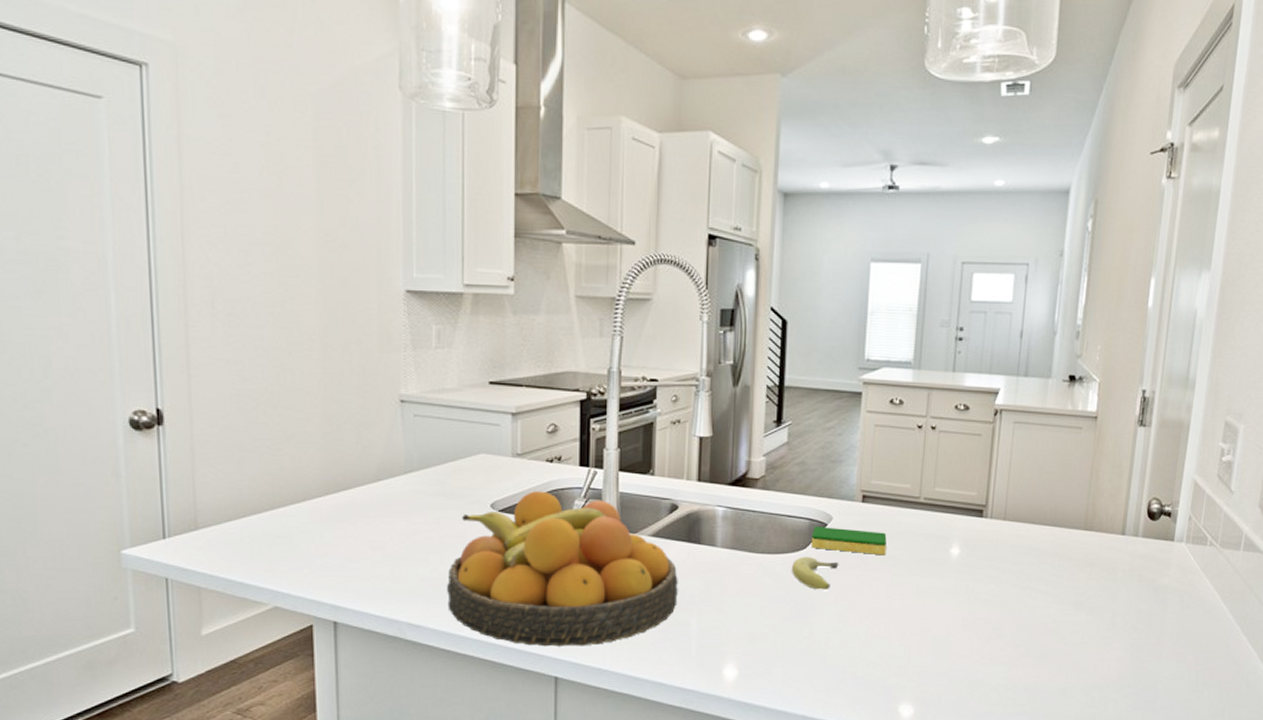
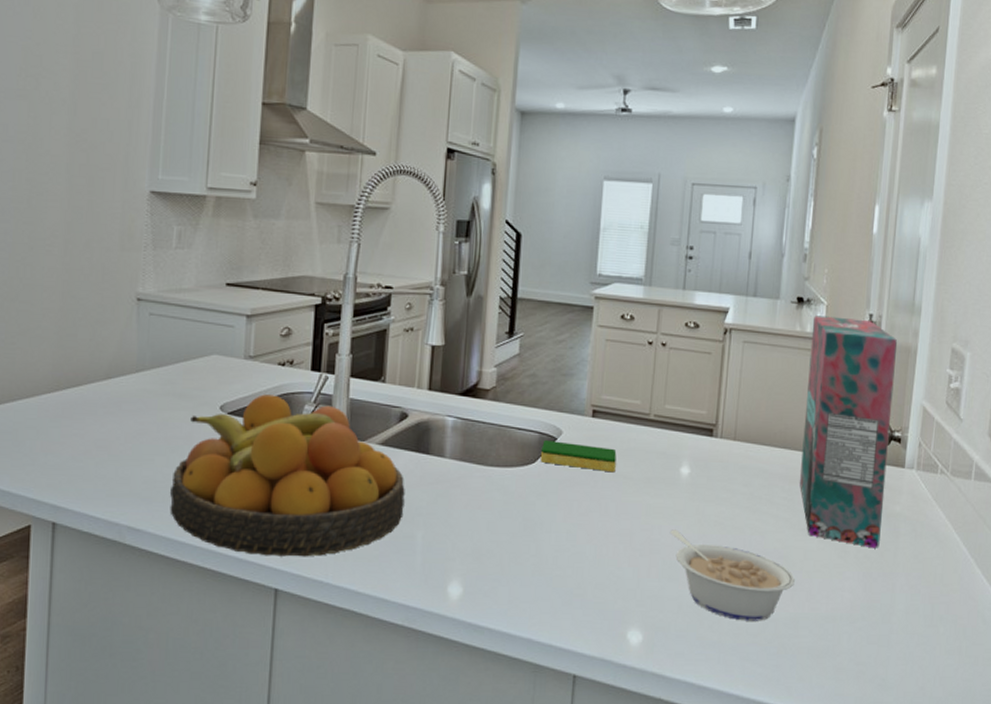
fruit: present [791,556,839,590] -> none [519,470,568,506]
legume: none [941,608,1063,692] -> present [670,529,795,621]
cereal box: none [1069,393,1171,620] -> present [800,316,898,549]

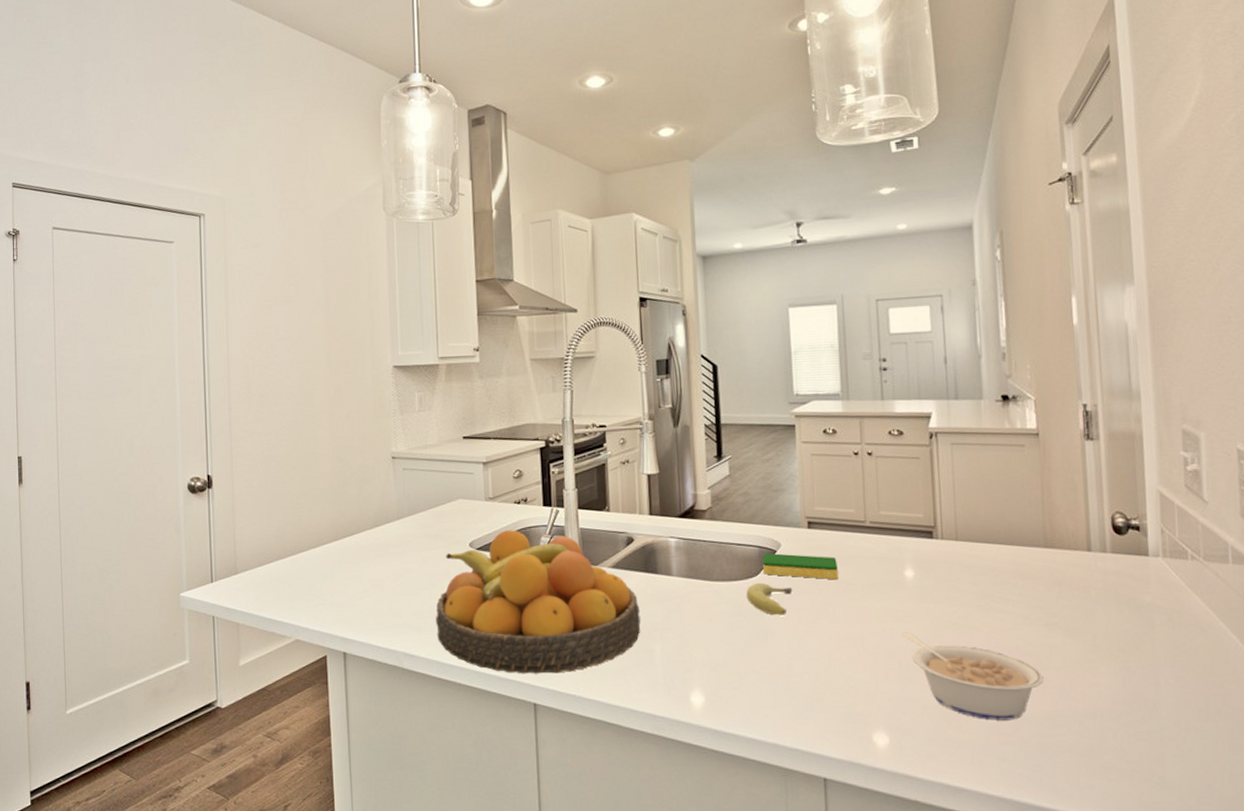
fruit: none [519,470,568,506] -> present [746,582,793,616]
cereal box: present [800,316,898,549] -> none [1022,410,1133,641]

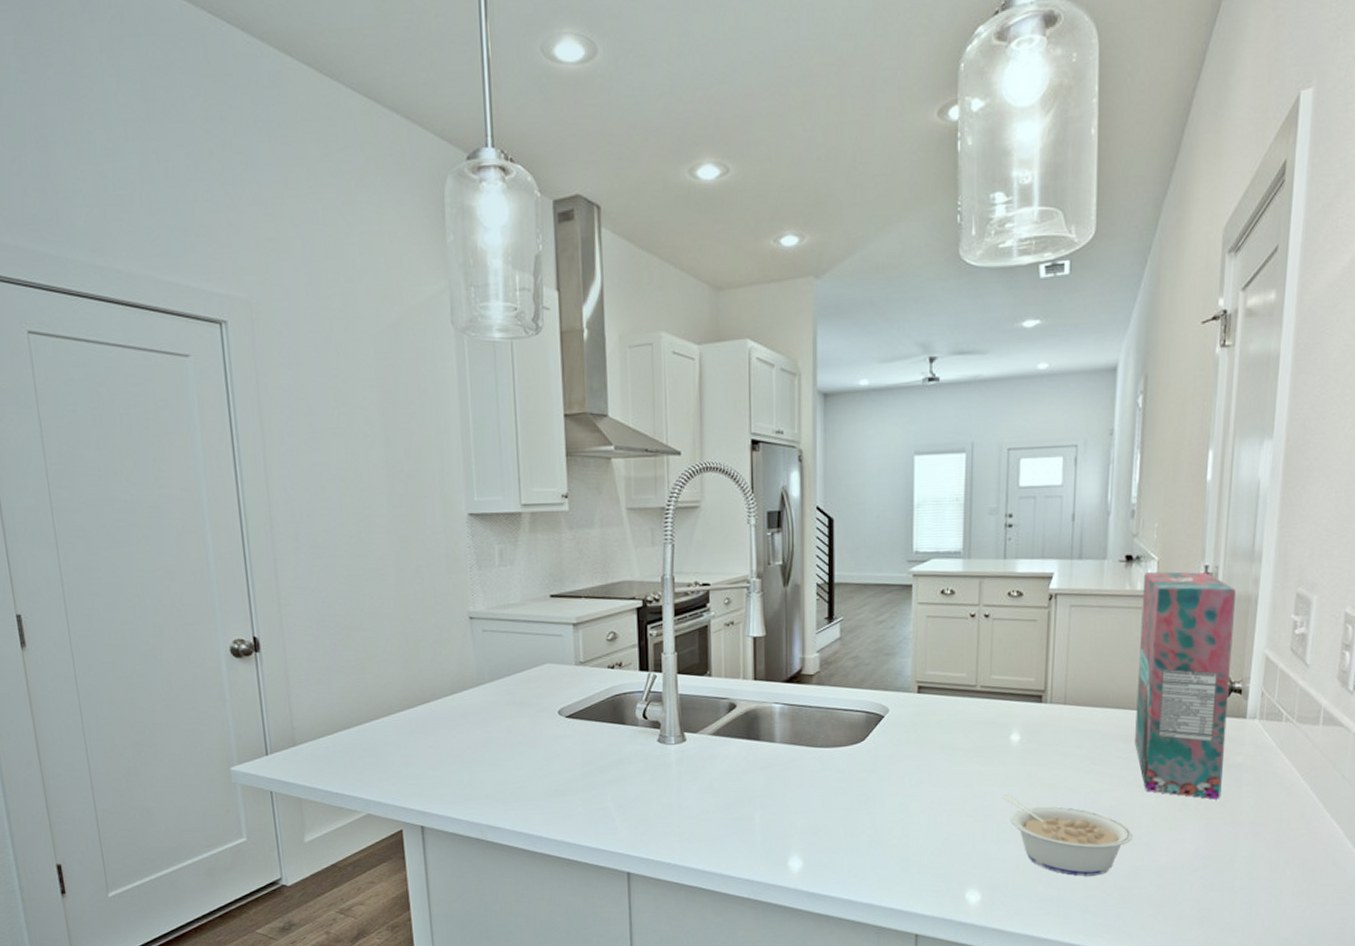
fruit bowl: present [436,530,641,674] -> none [522,696,741,844]
fruit: present [746,582,793,616] -> none [850,748,898,781]
dish sponge: present [762,553,838,580] -> none [868,719,945,745]
cereal box: none [1022,410,1133,641] -> present [1135,571,1237,800]

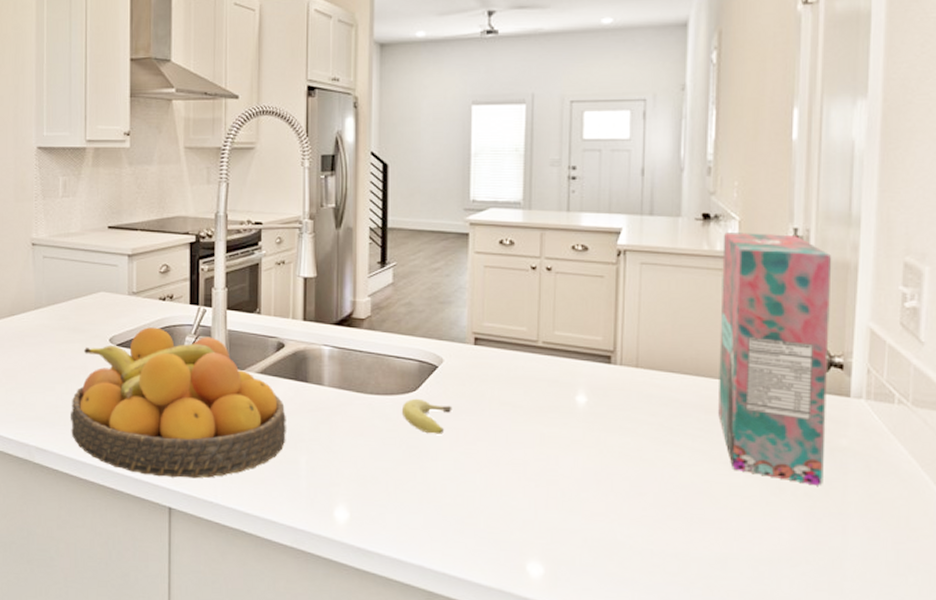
fruit bowl: none [522,696,741,844] -> present [71,327,286,479]
fruit: none [850,748,898,781] -> present [401,398,452,434]
legume: present [1004,794,1133,876] -> none [569,460,719,560]

